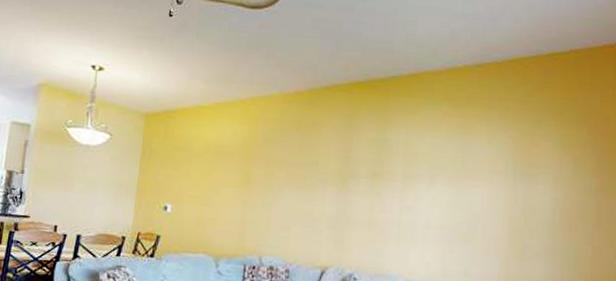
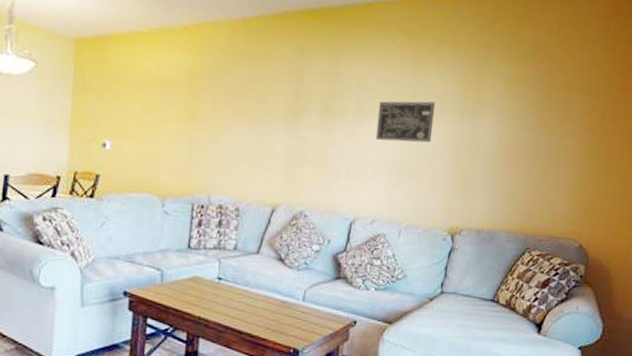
wall art: none [425,165,486,207] -> present [375,101,436,143]

